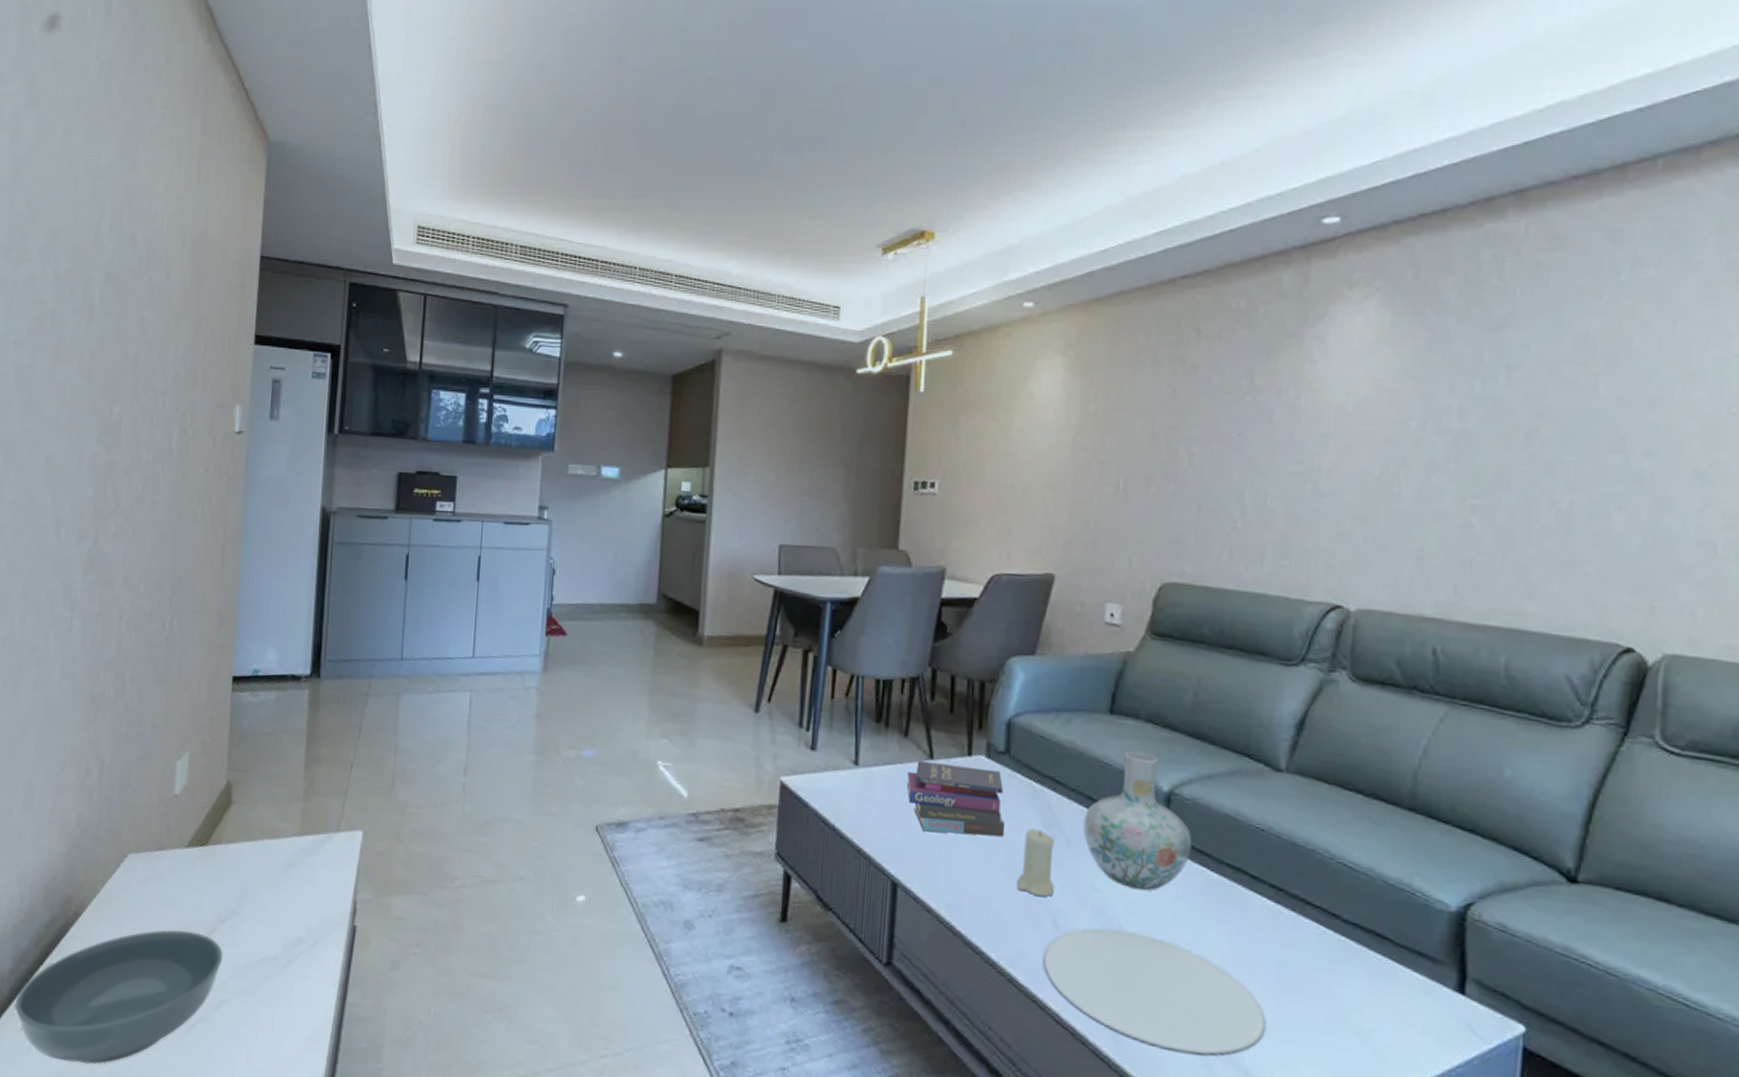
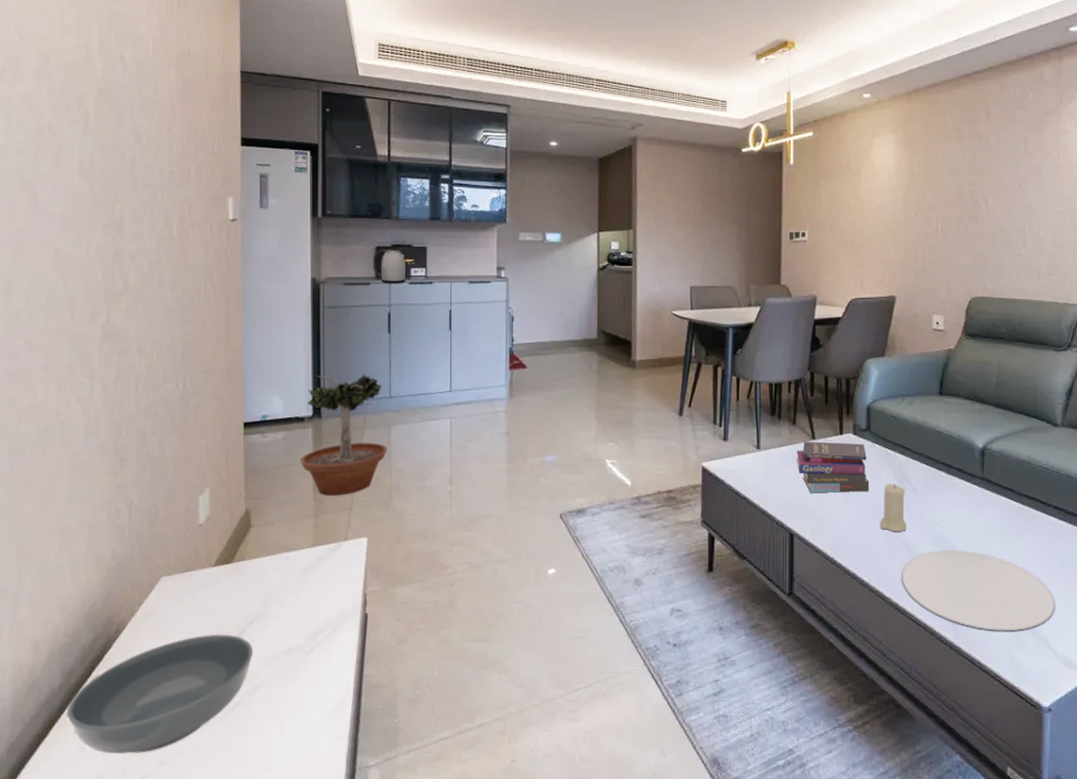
potted tree: none [292,617,394,776] -> present [300,367,387,496]
kettle: none [393,475,431,521] -> present [374,249,406,284]
vase: present [1082,750,1192,891] -> none [924,420,1000,519]

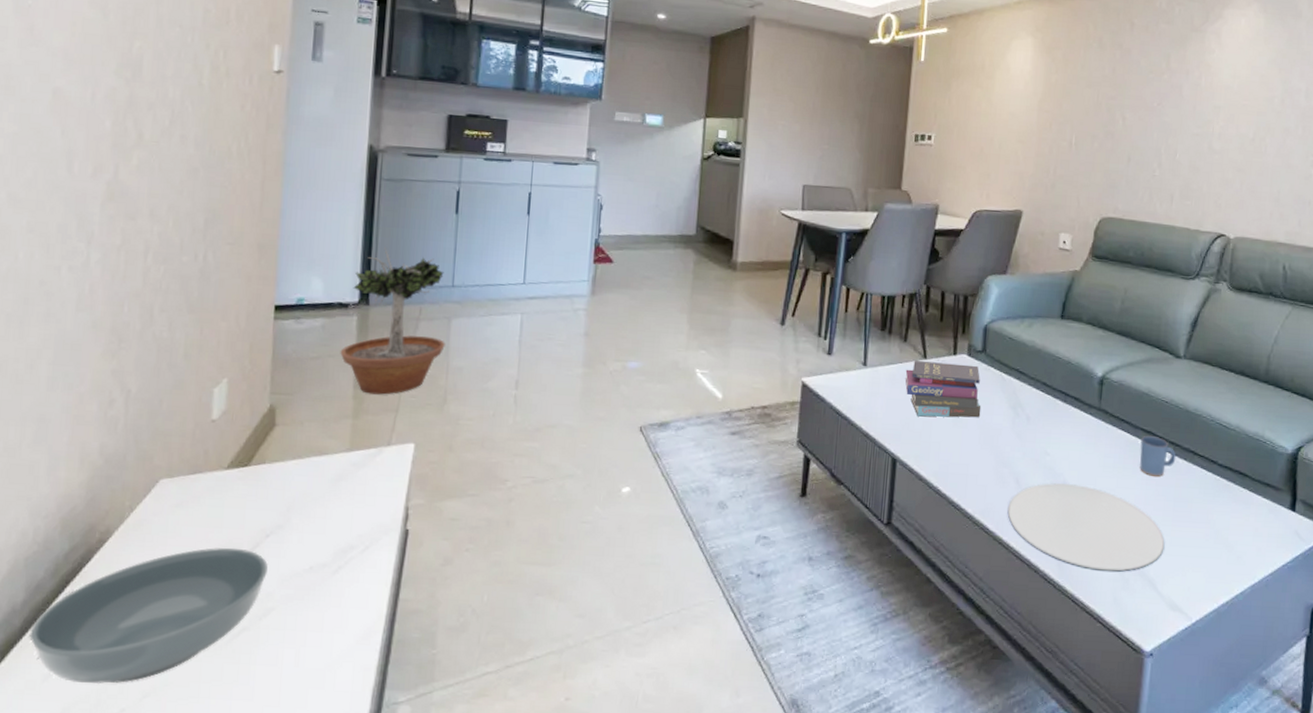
kettle: present [374,249,406,284] -> none [443,118,481,160]
candle: present [880,483,907,532] -> none [989,410,1018,462]
mug: none [1025,501,1061,540] -> present [1140,435,1176,477]

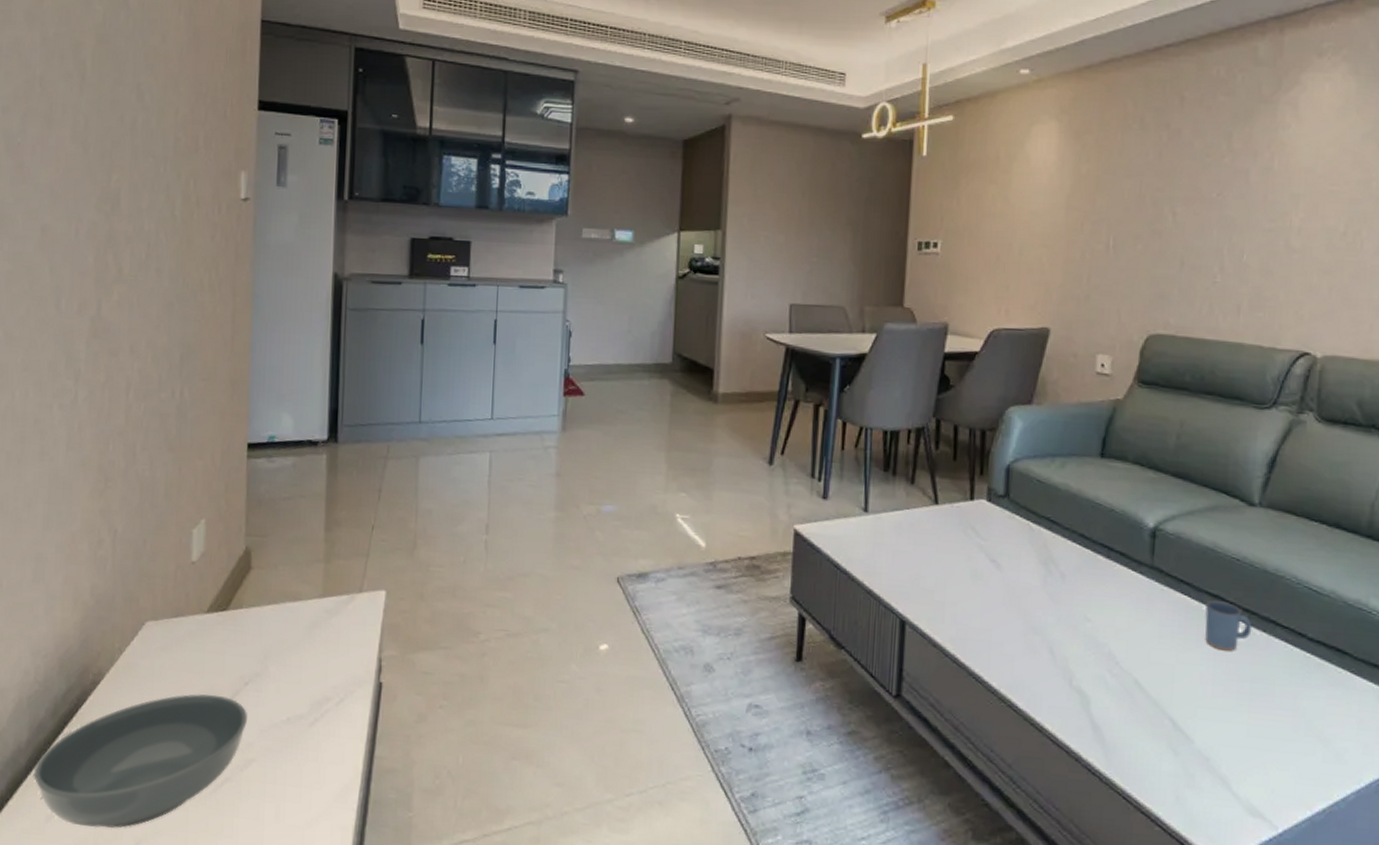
potted tree: present [340,248,445,395] -> none [311,382,414,538]
books: present [905,360,982,418] -> none [913,505,1005,574]
decorative tray: present [1007,483,1165,572] -> none [1040,654,1240,765]

